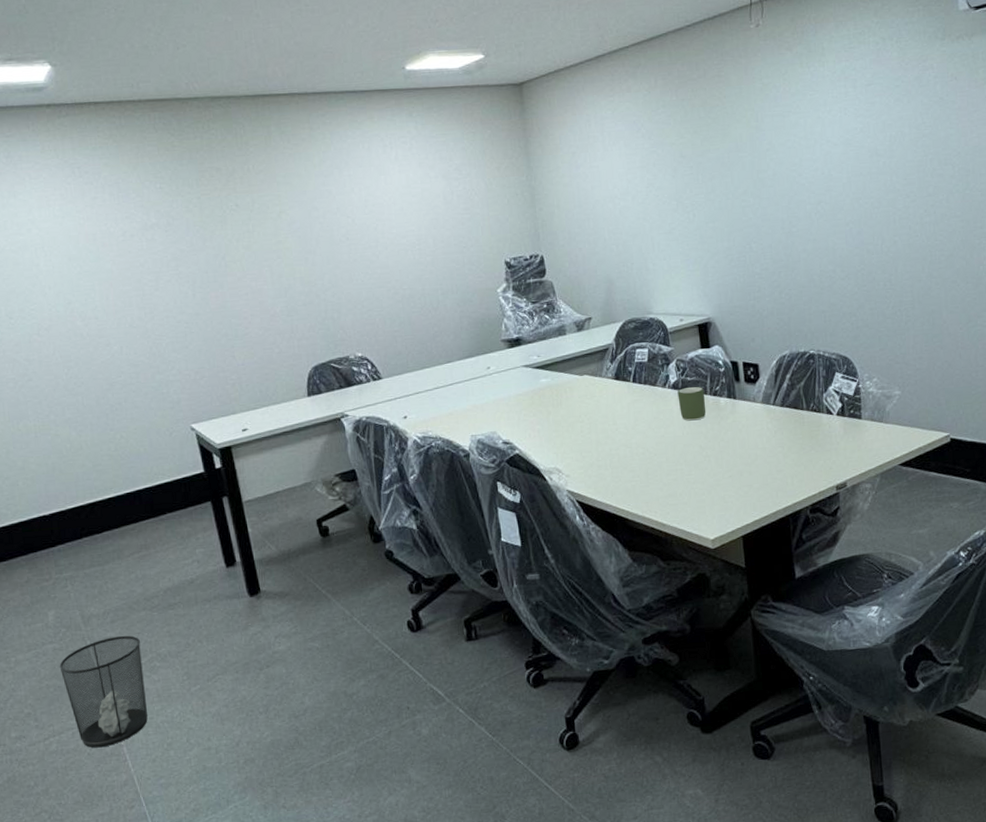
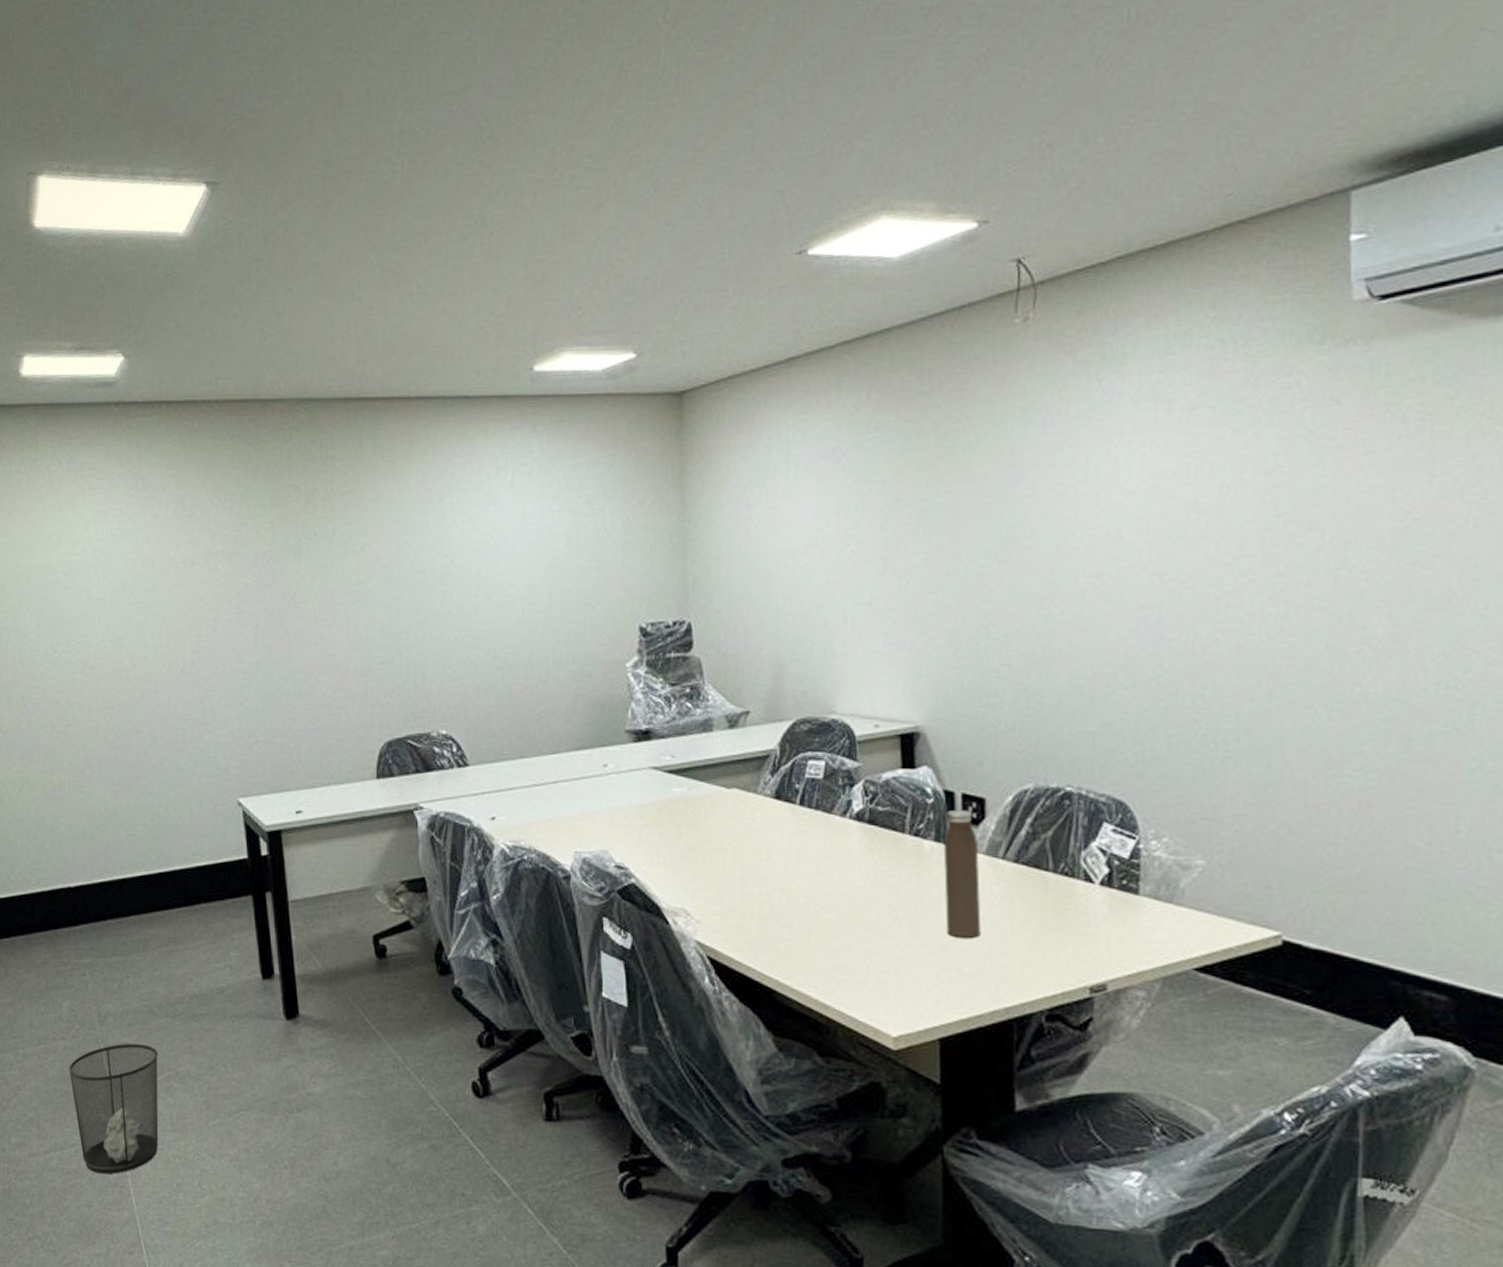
mug: present [677,386,706,421] -> none [862,819,902,868]
water bottle: none [733,373,763,464] -> present [943,809,981,938]

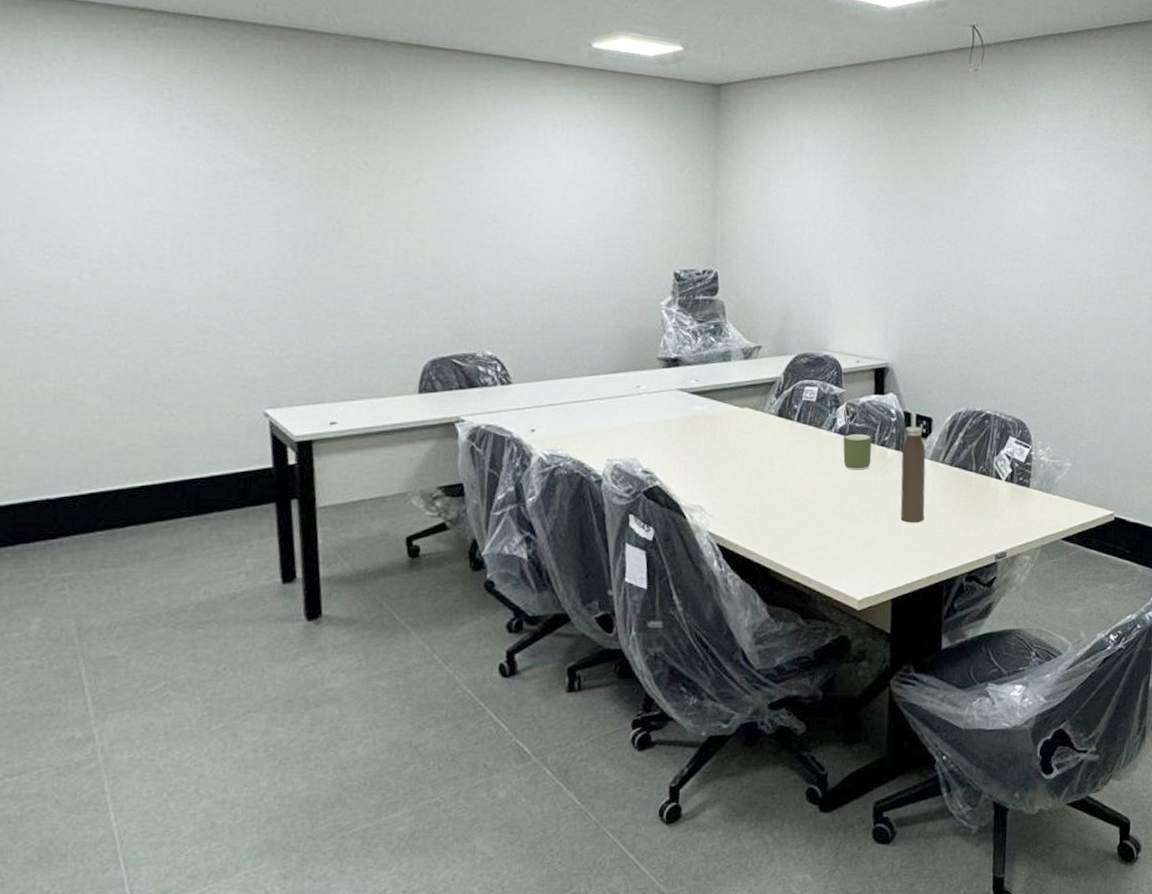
waste bin: present [68,1043,158,1175] -> none [35,655,152,794]
mug: none [862,819,902,868] -> present [843,433,872,470]

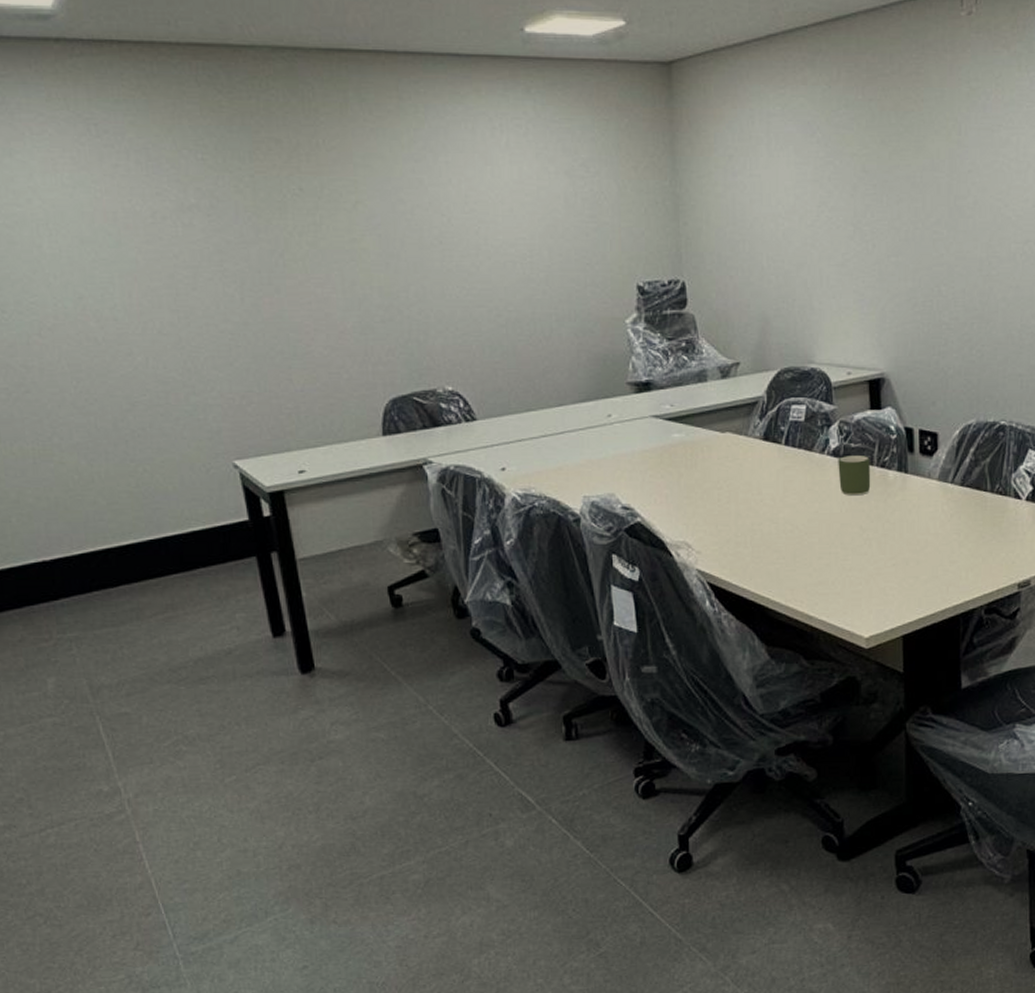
water bottle: present [900,426,926,522] -> none [904,443,935,551]

